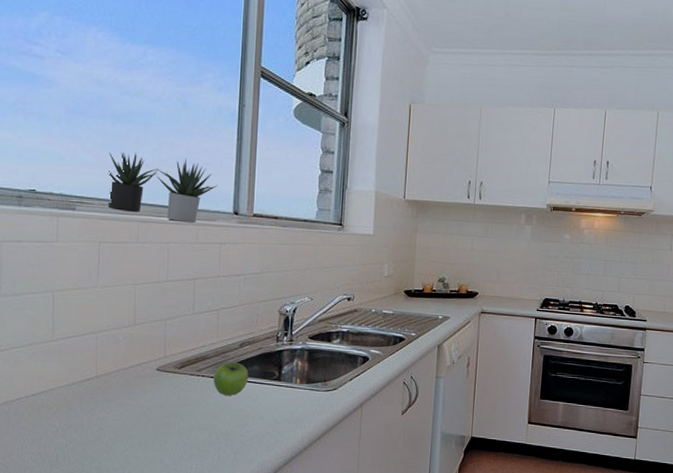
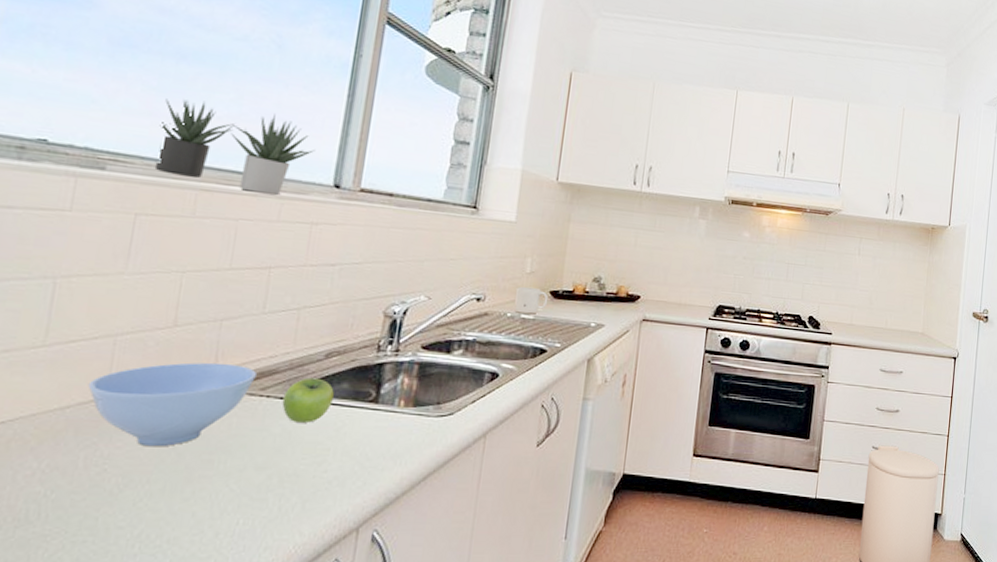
bowl: none [83,351,194,413] -> present [88,362,258,447]
mug: none [376,287,404,310] -> present [513,286,549,314]

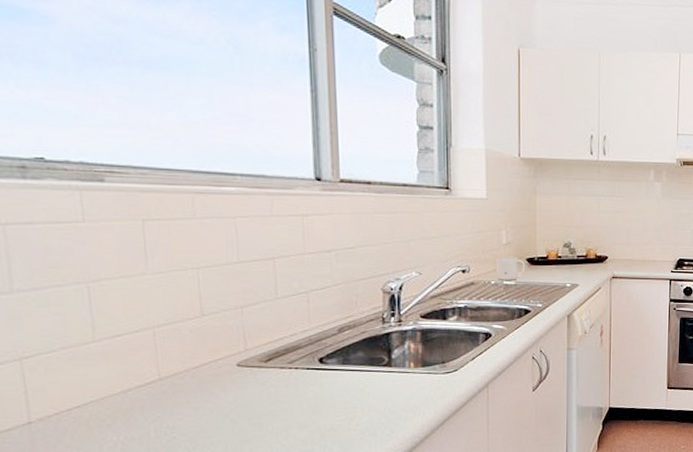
bowl: present [88,362,258,447] -> none [141,343,284,417]
succulent plant: present [154,99,316,196] -> none [142,108,292,193]
fruit: present [282,377,334,423] -> none [309,350,352,387]

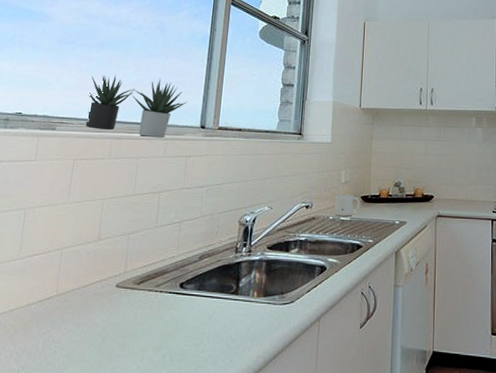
succulent plant: none [142,108,292,193] -> present [85,75,188,138]

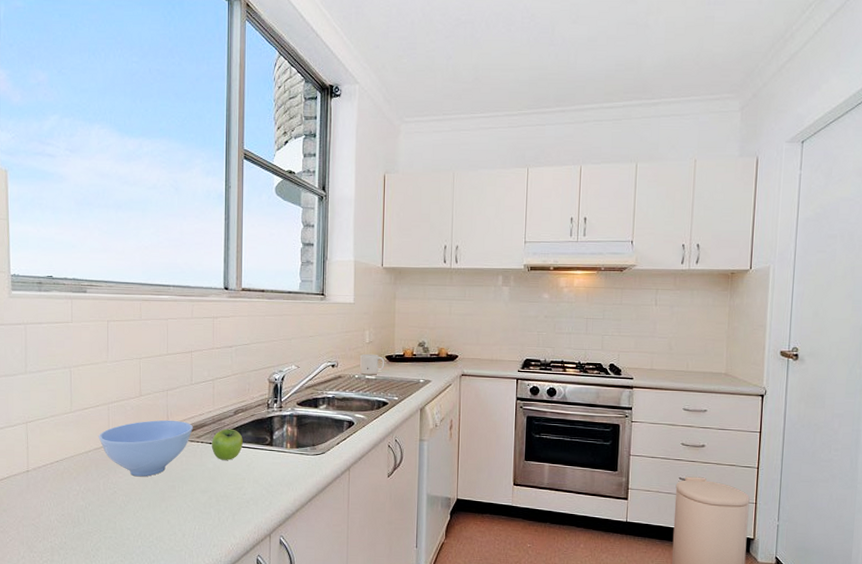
bowl: none [45,266,154,333] -> present [98,420,194,477]
succulent plant: present [85,75,188,138] -> none [112,236,209,300]
fruit: none [170,275,206,312] -> present [211,428,243,460]

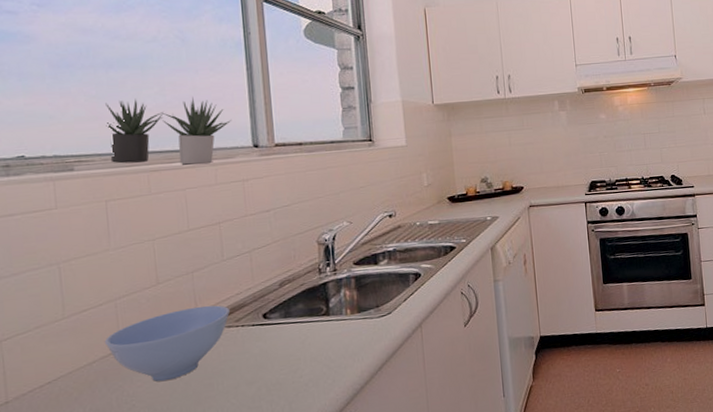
succulent plant: none [112,236,209,300] -> present [105,97,232,166]
fruit: present [211,428,243,460] -> none [254,304,294,343]
mug: present [359,353,385,375] -> none [419,197,448,221]

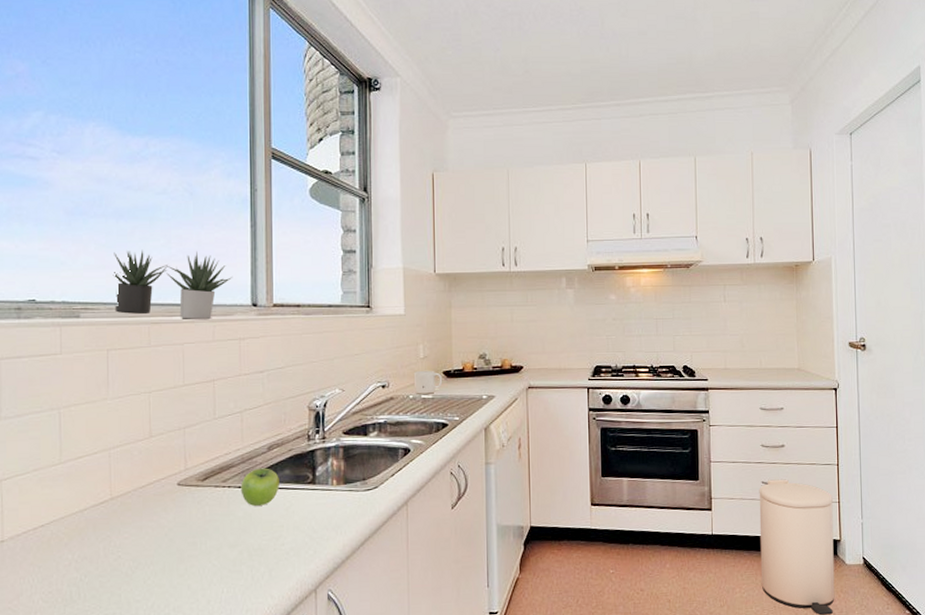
bowl: present [104,305,231,382] -> none [96,463,219,536]
fruit: none [254,304,294,343] -> present [240,468,279,506]
mug: none [419,197,448,221] -> present [413,370,443,394]

